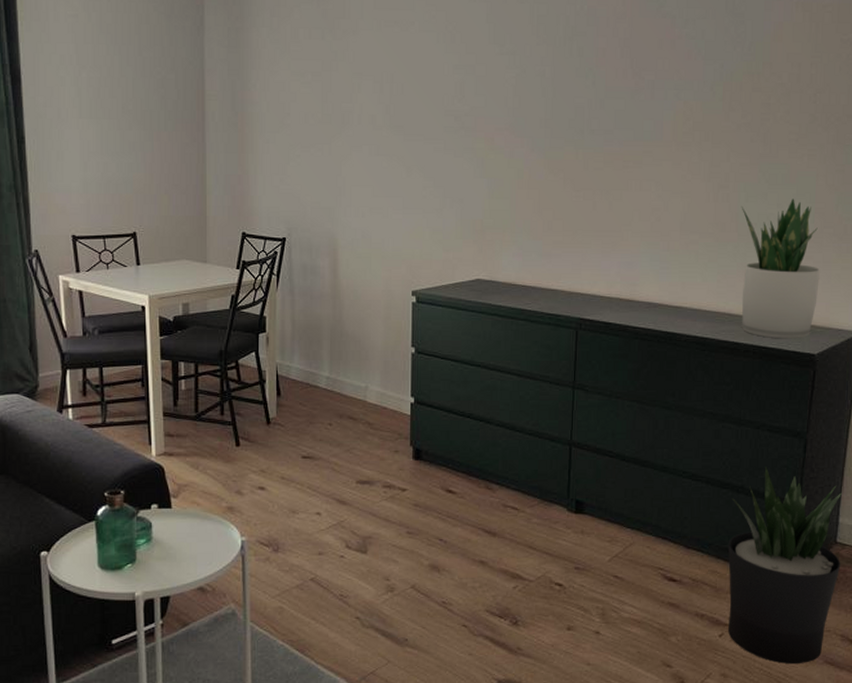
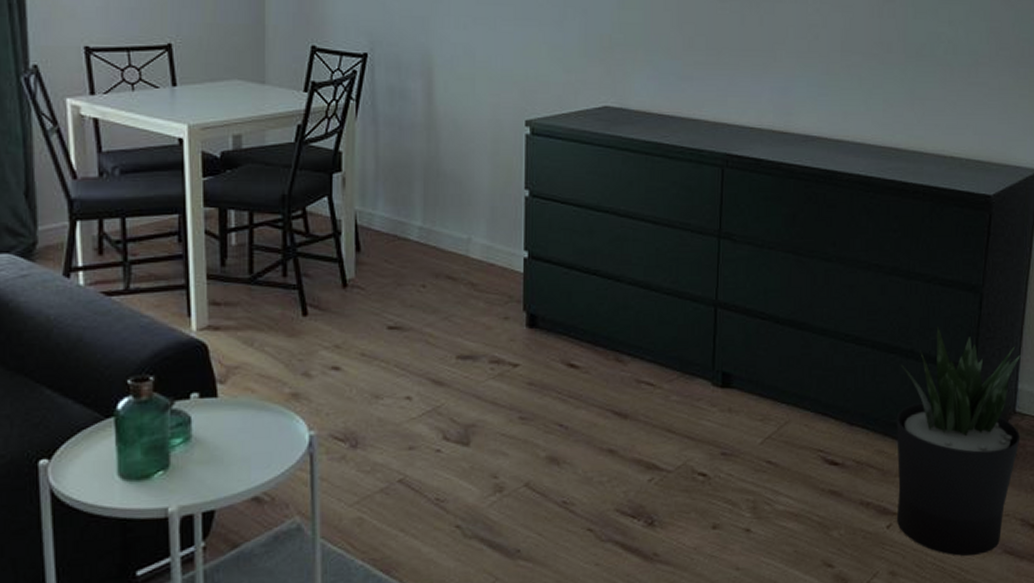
planter: present [741,198,820,339] -> none [909,15,995,178]

